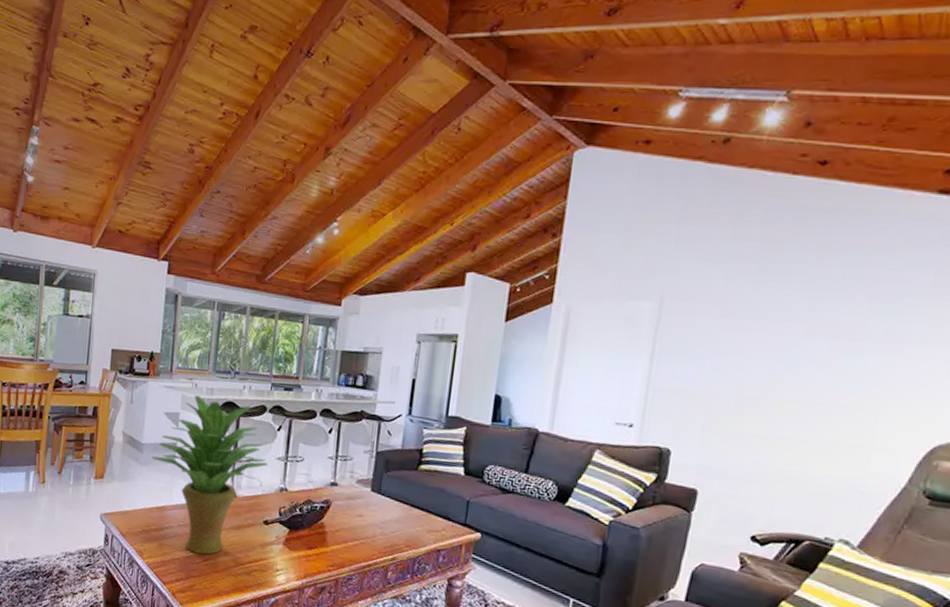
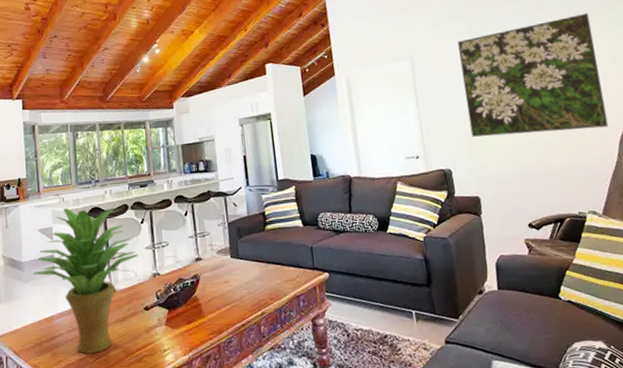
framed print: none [711,282,941,441] -> present [457,12,609,137]

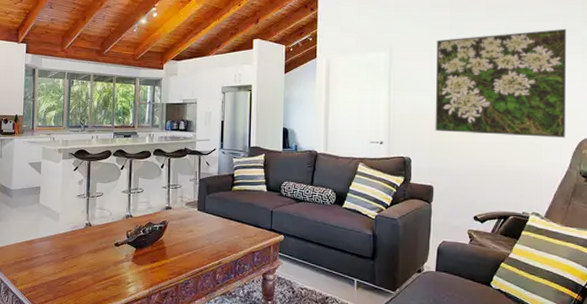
potted plant: present [33,207,138,354] -> none [20,147,115,277]

